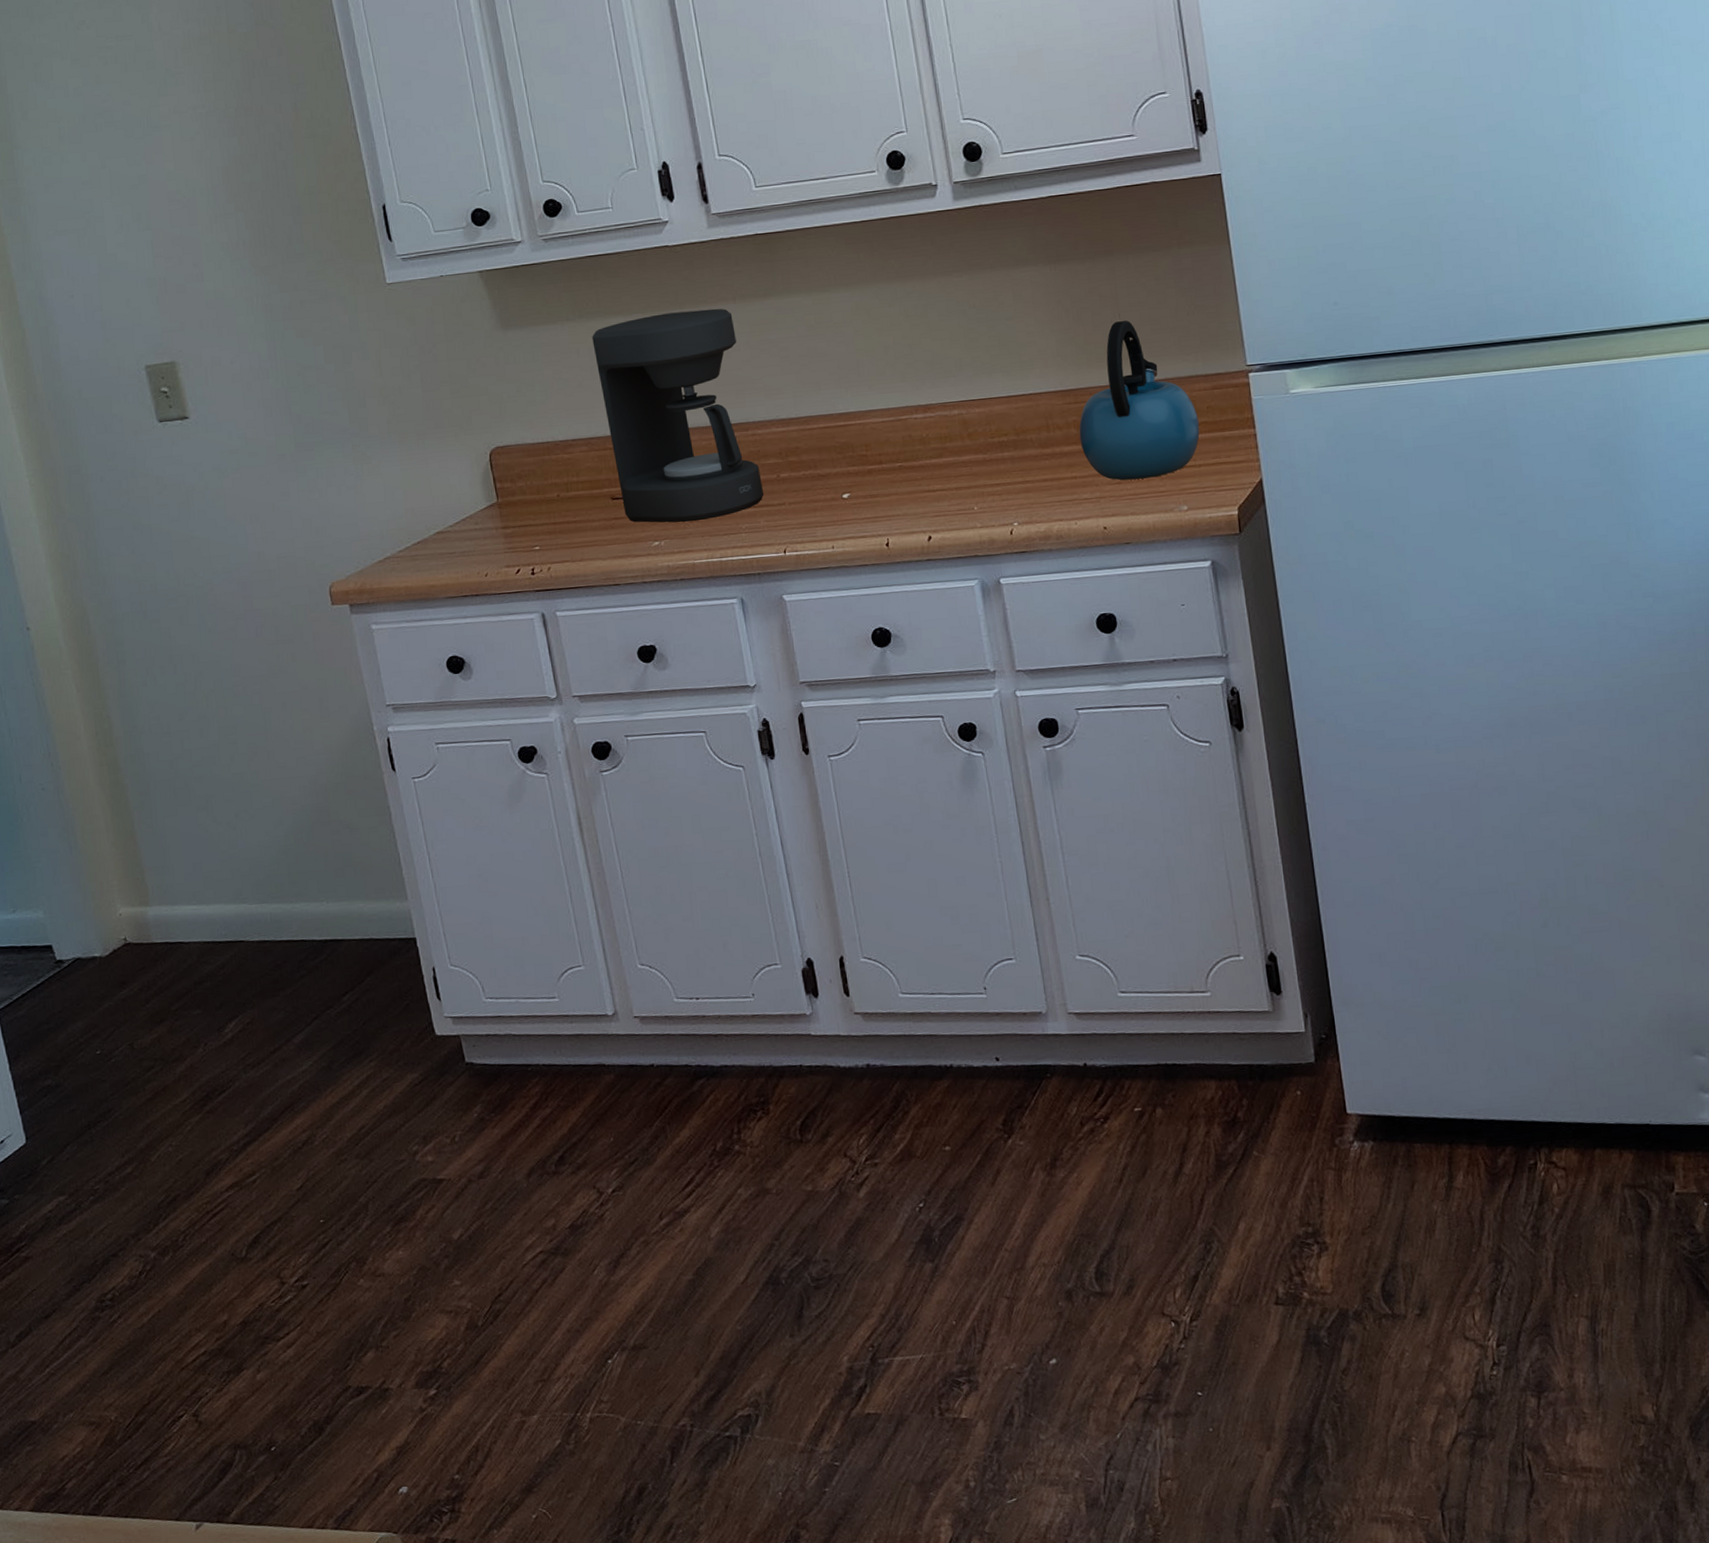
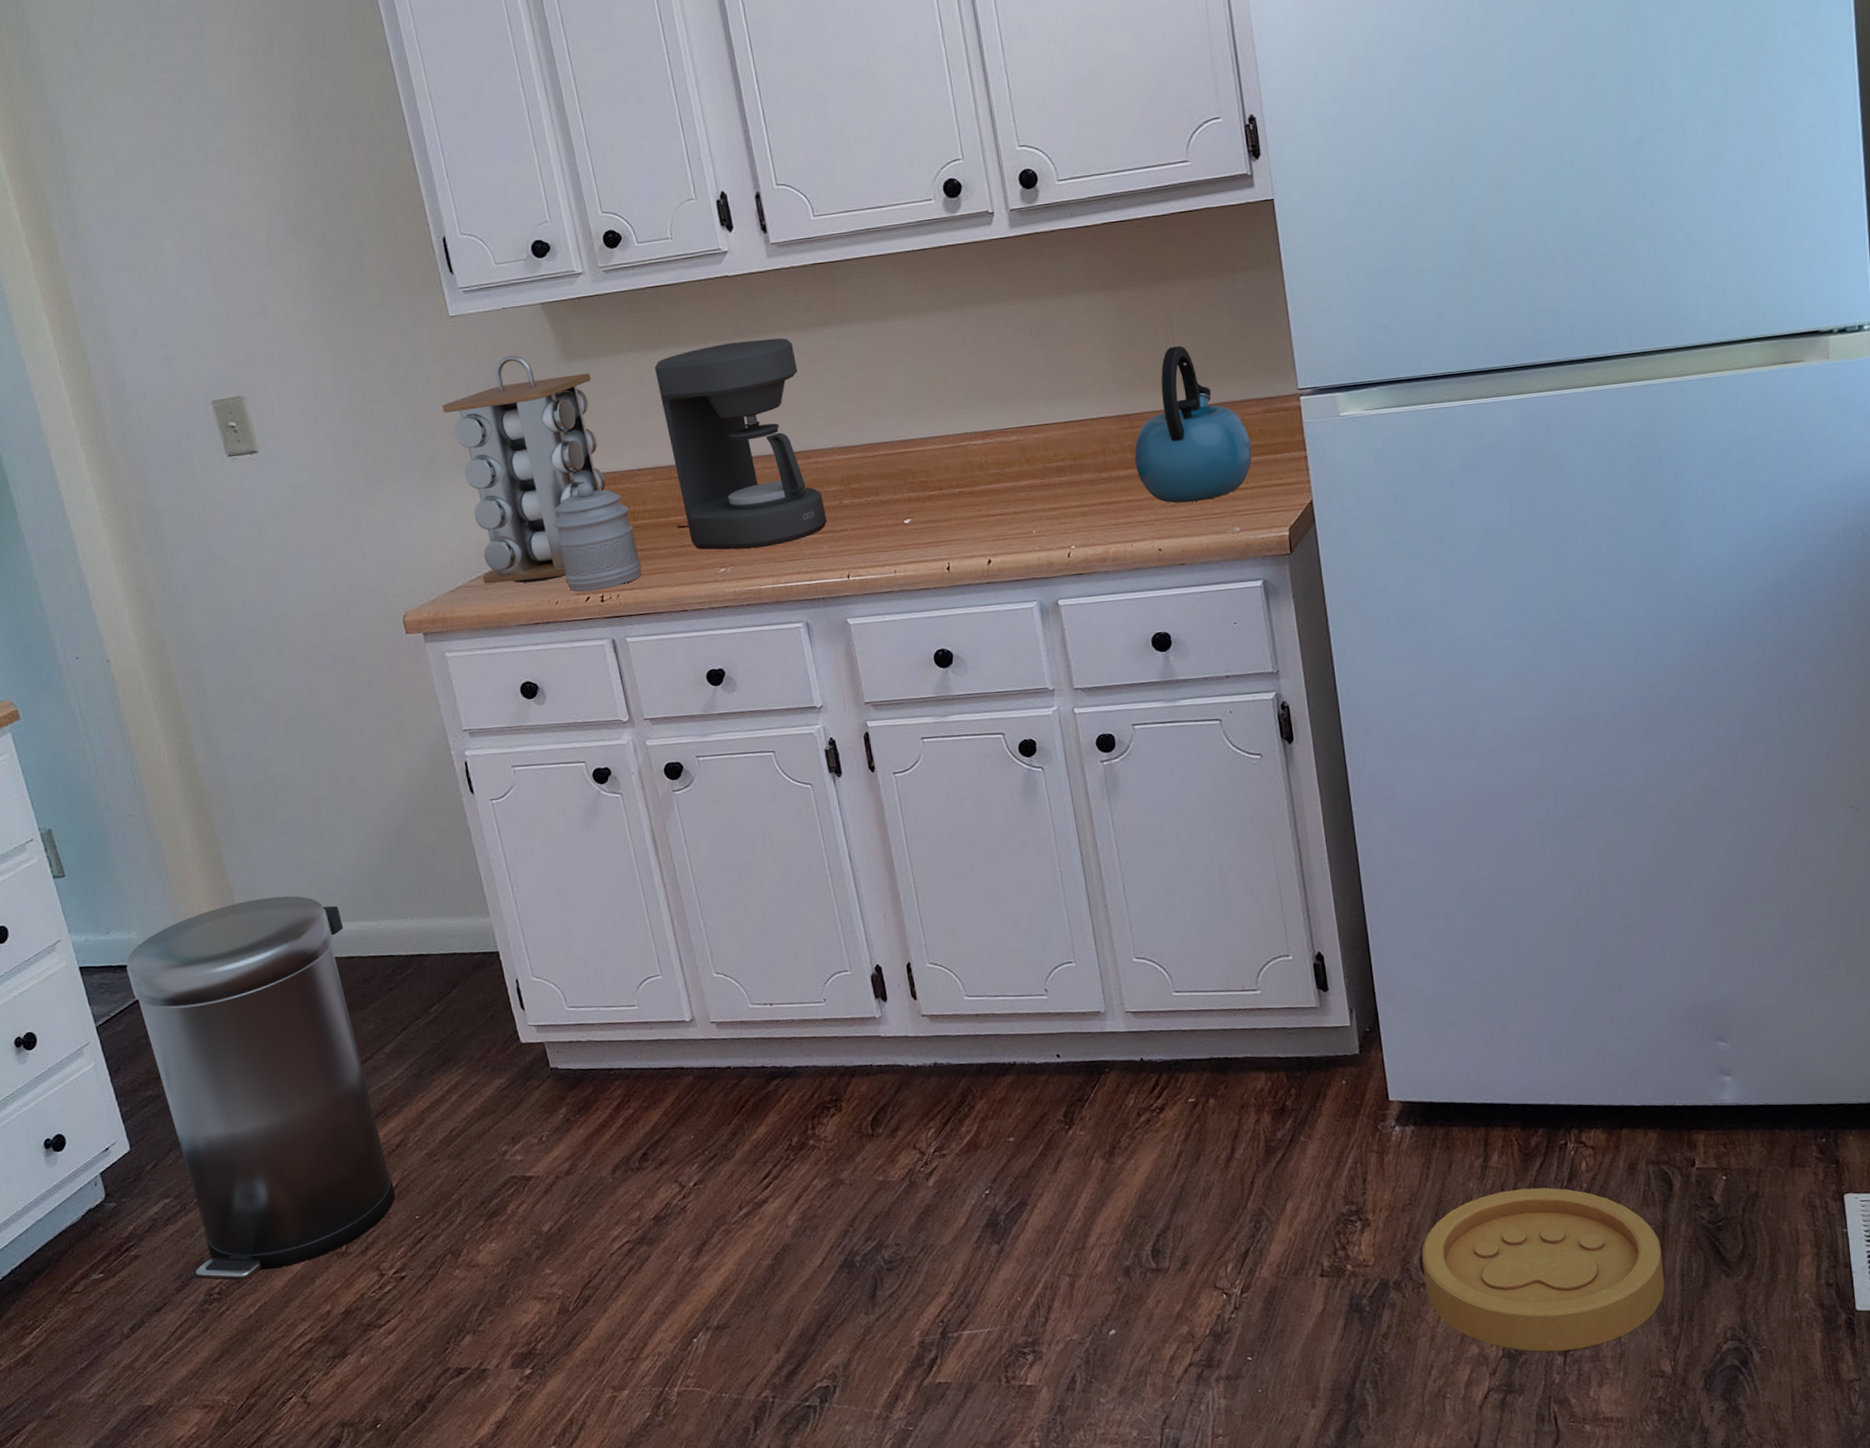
pedal bin: none [31,875,299,1287] -> present [126,896,395,1281]
spice rack: none [376,323,540,555] -> present [442,355,606,584]
jar: none [485,452,574,565] -> present [553,482,642,593]
pet bowl: none [1383,1211,1645,1394] -> present [1422,1187,1665,1353]

